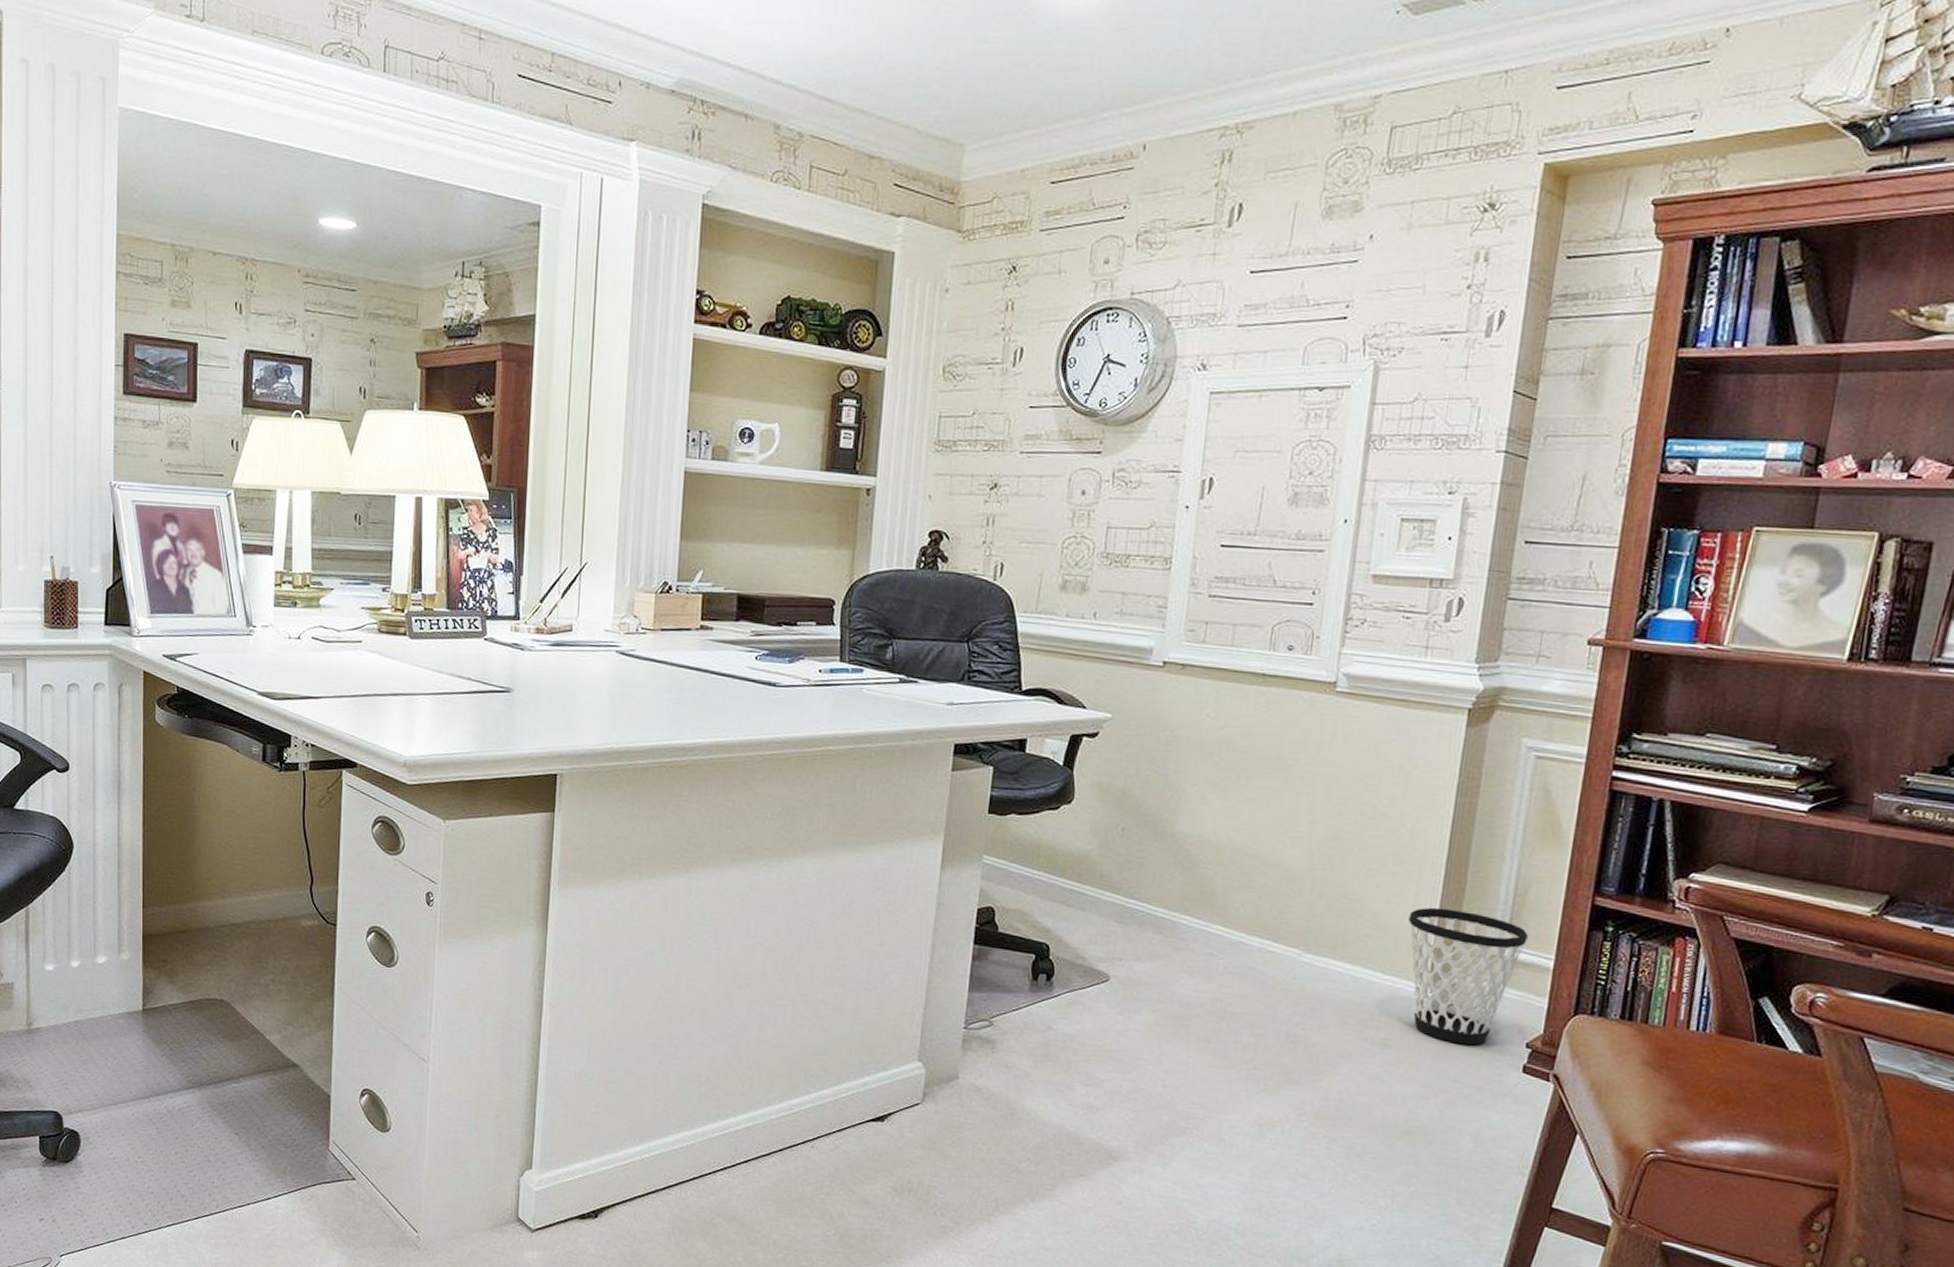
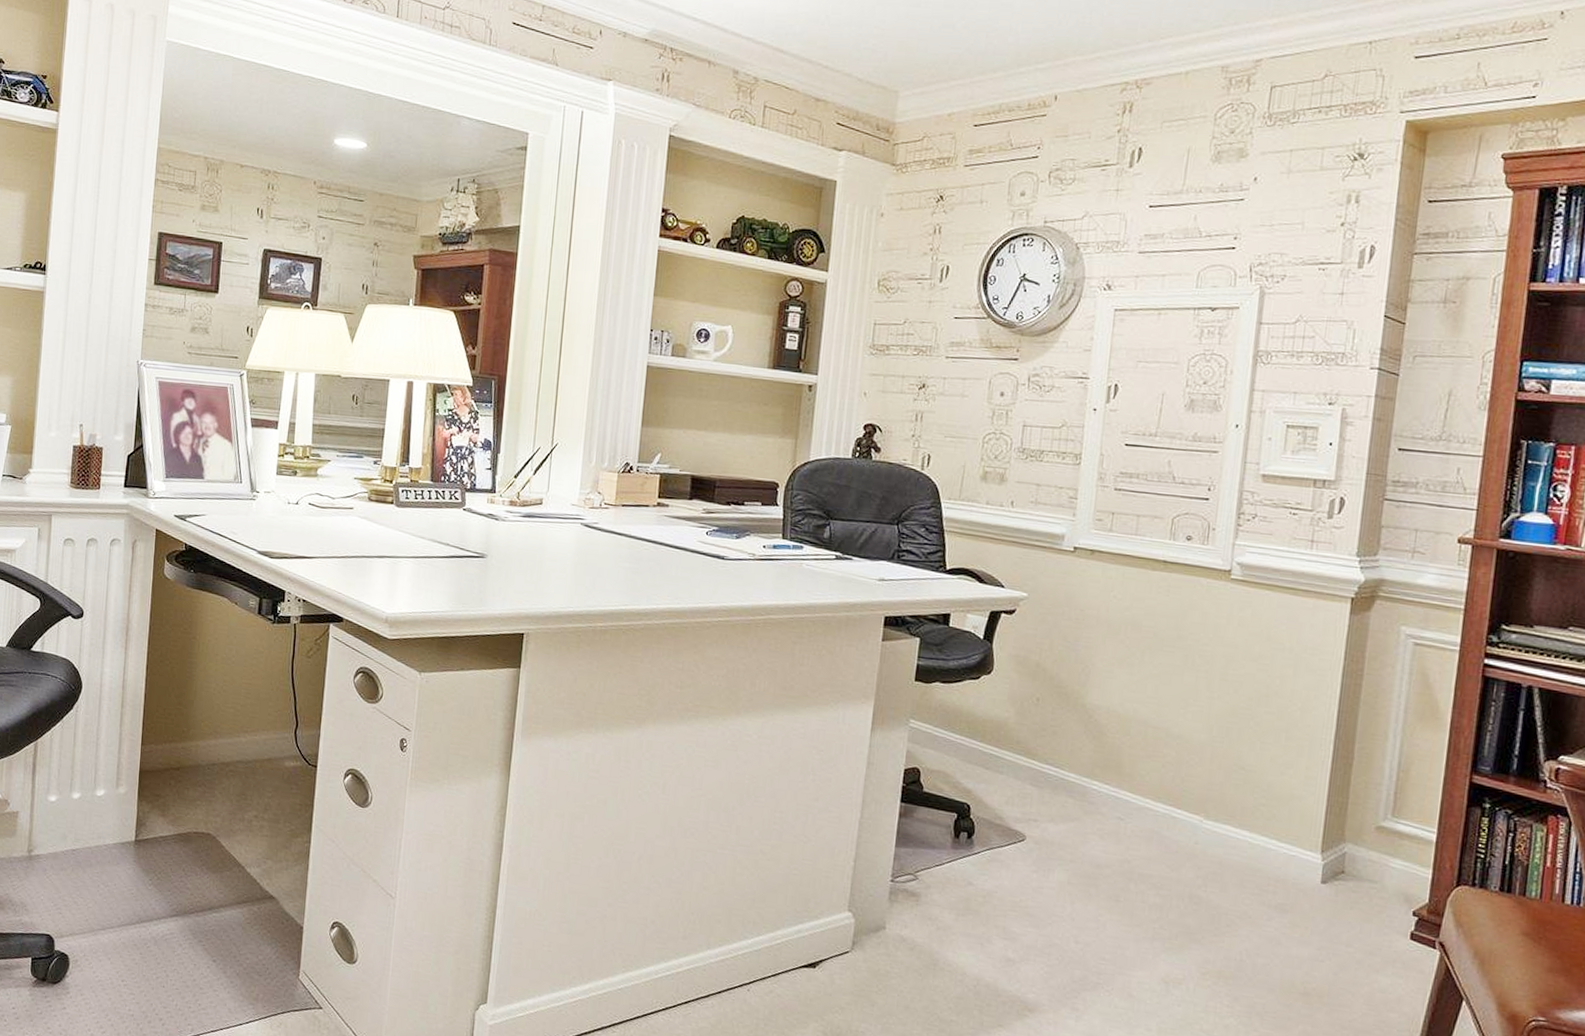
wastebasket: present [1408,907,1528,1046] -> none [1301,780,1412,913]

